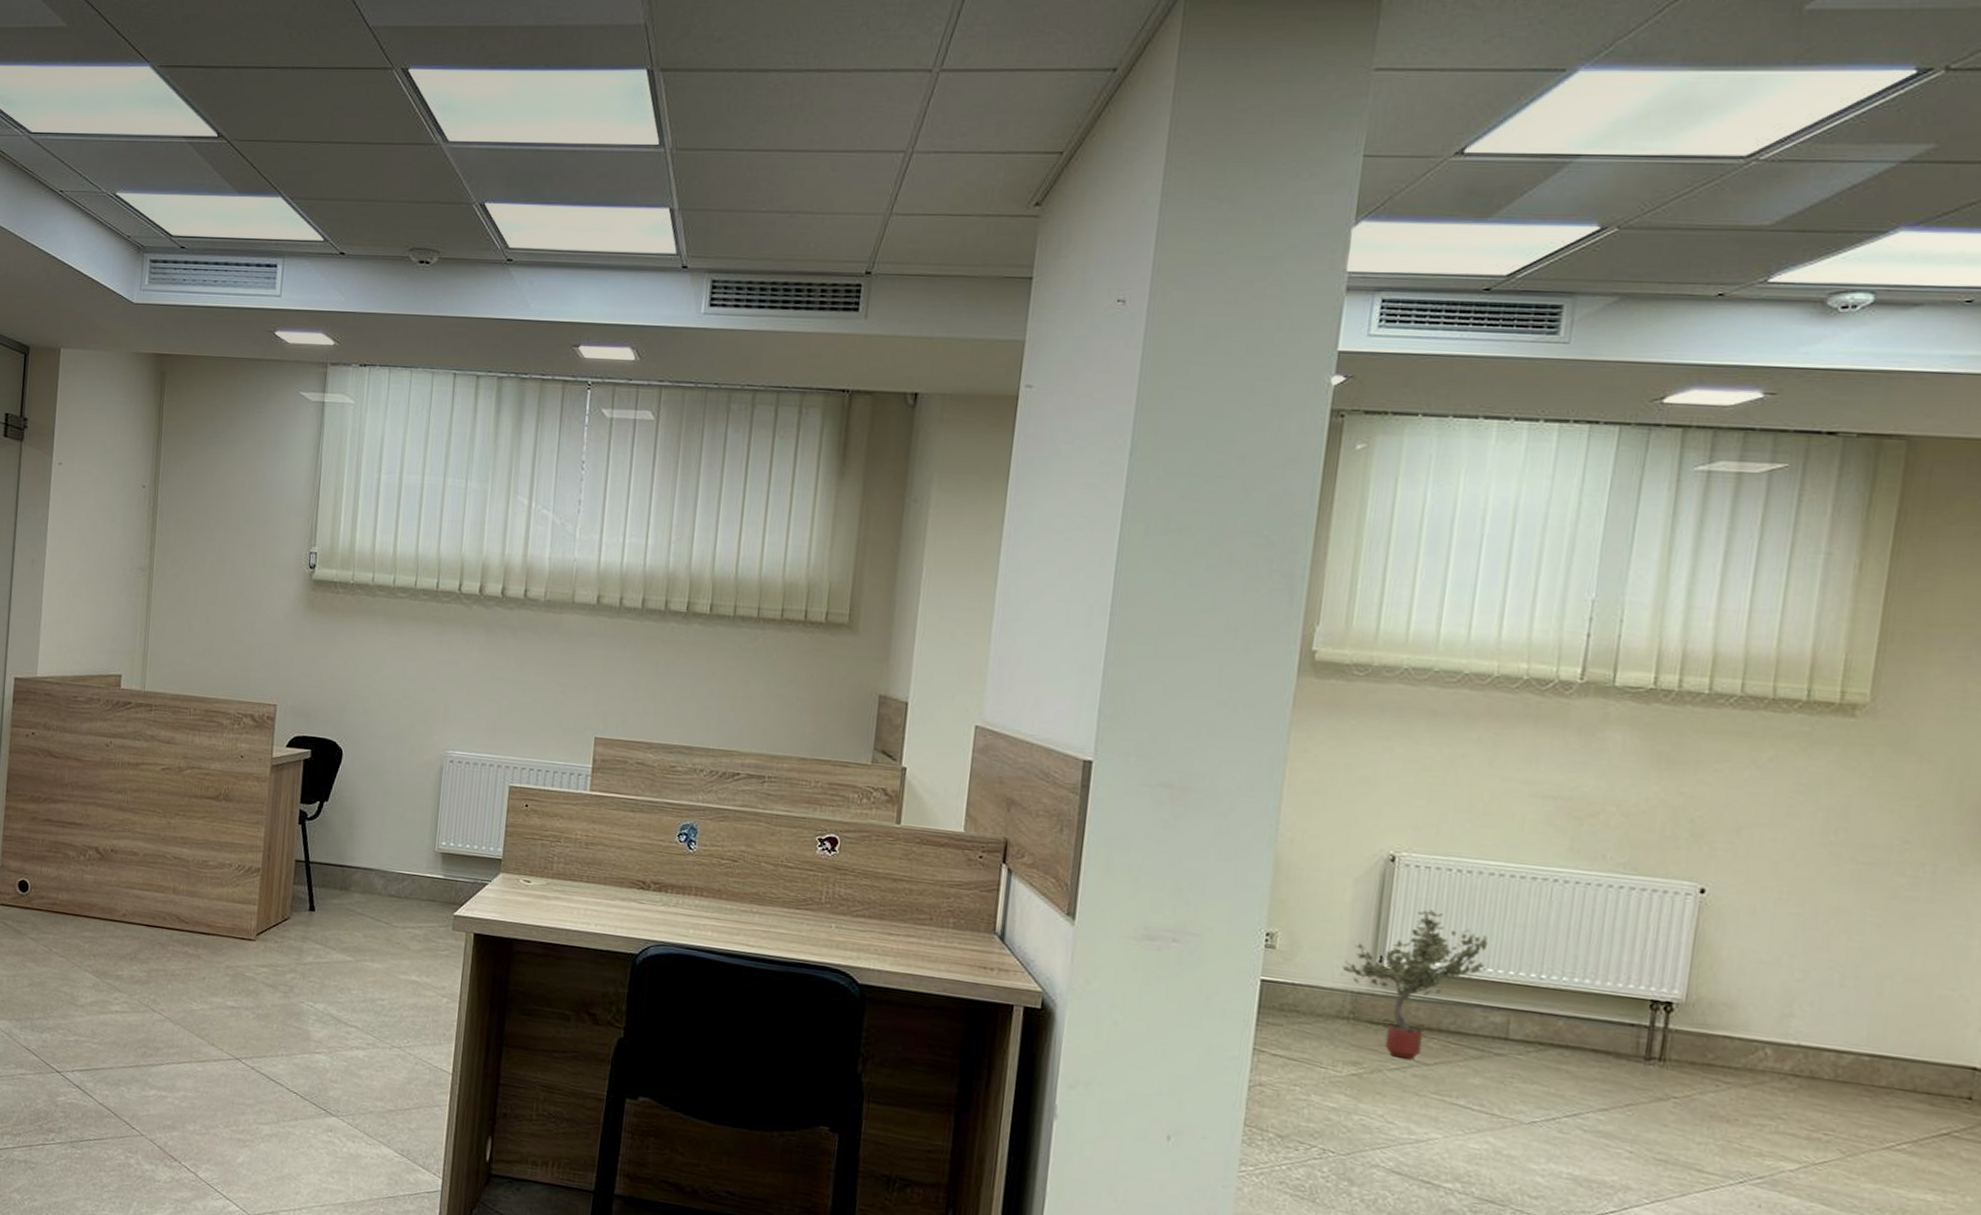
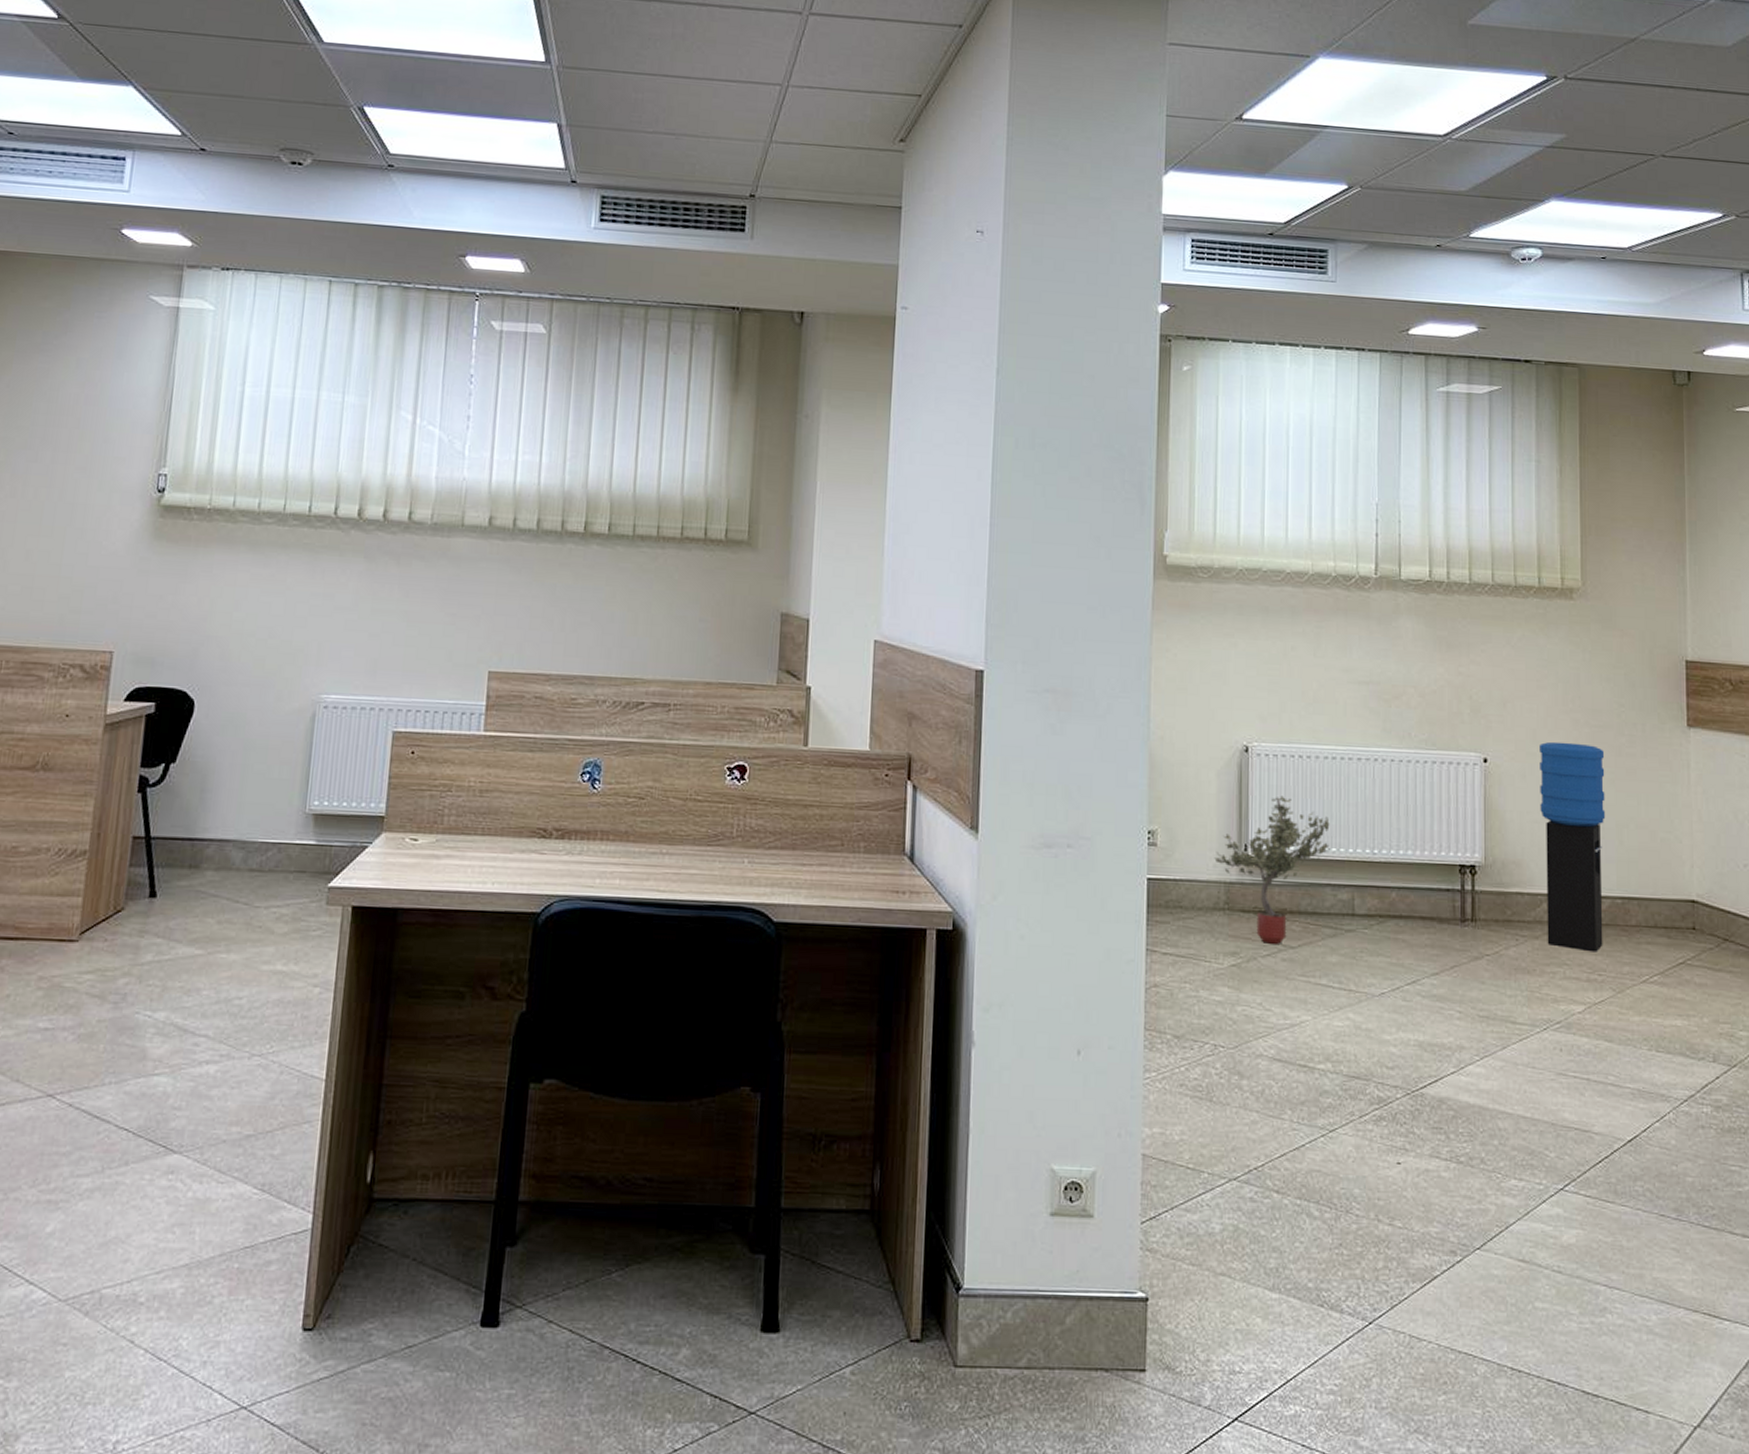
water cooler: none [1758,876,1873,1110] -> present [1540,741,1606,952]

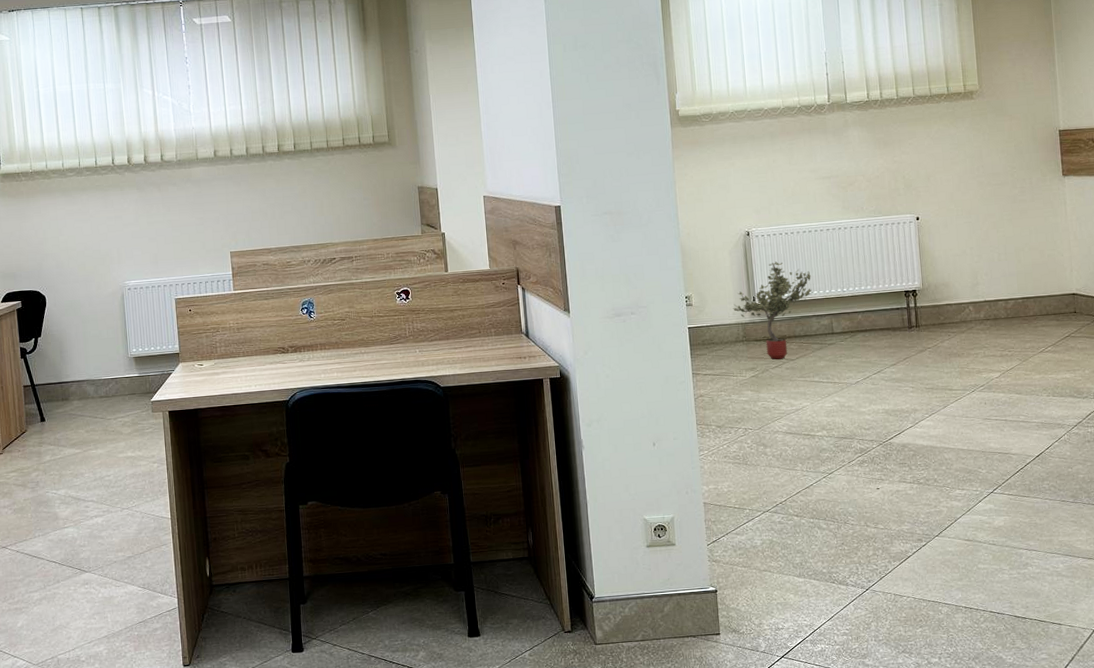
water cooler: present [1540,741,1606,952] -> none [956,198,1011,337]

